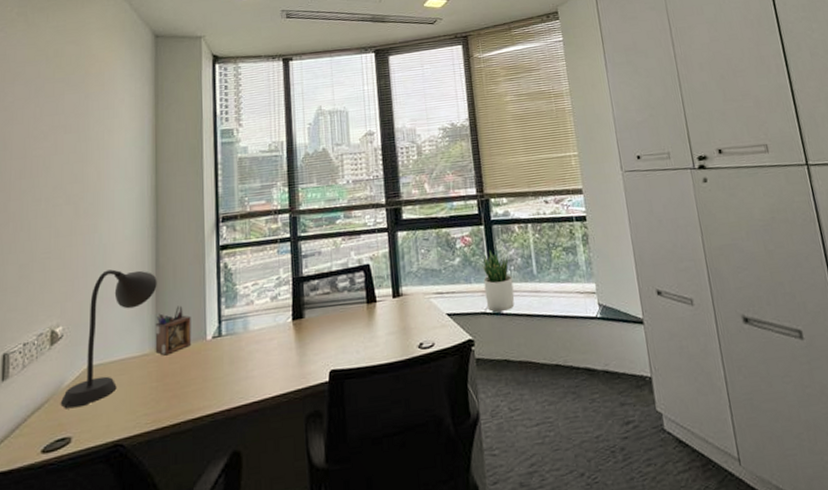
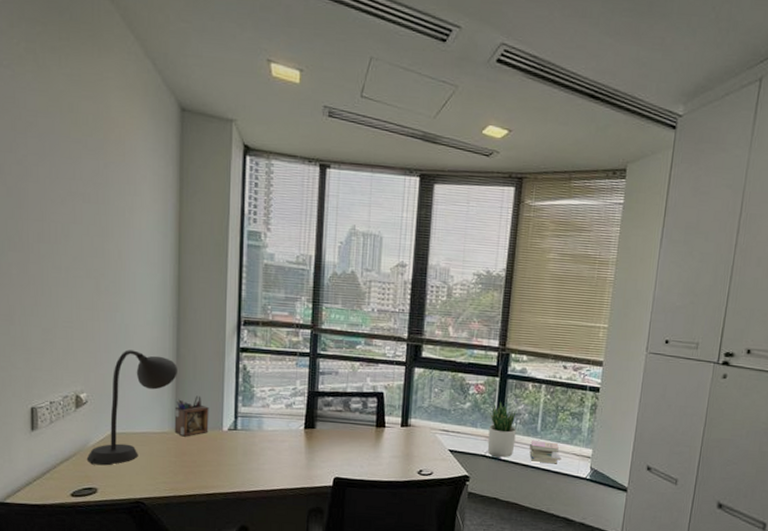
books: none [530,283,566,310] -> present [529,441,561,464]

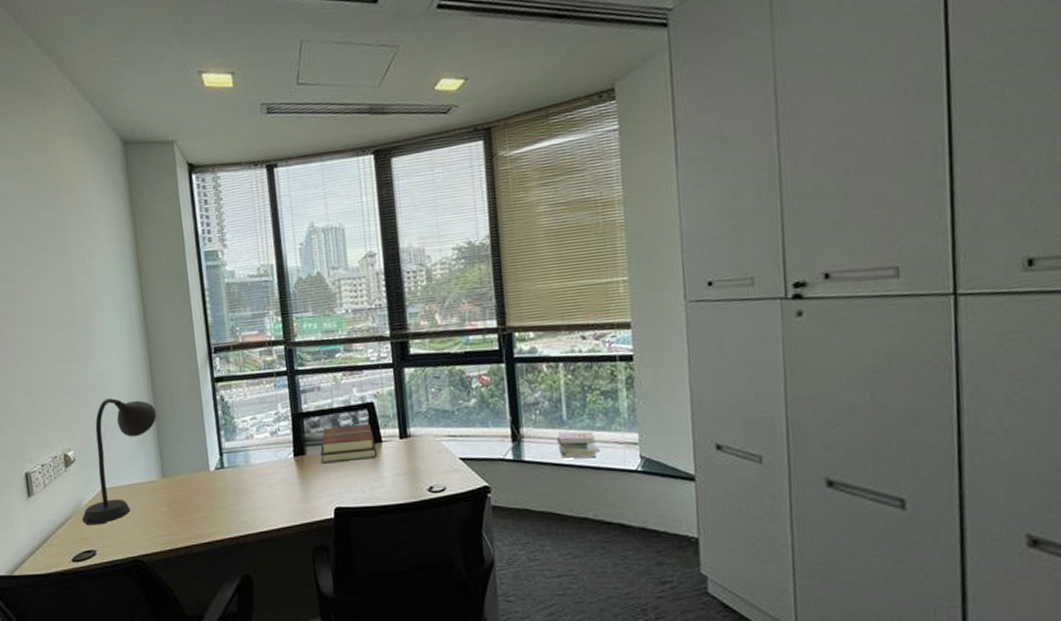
desk organizer: present [174,395,209,437] -> none [158,436,196,483]
books: none [328,408,380,440] -> present [320,424,378,464]
planter: present [487,401,517,458] -> none [501,391,539,460]

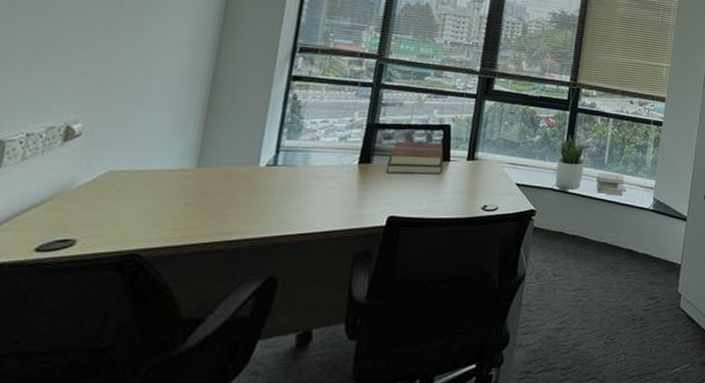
desk lamp: present [81,398,157,526] -> none [67,74,211,211]
planter: none [501,391,539,460] -> present [555,134,585,191]

